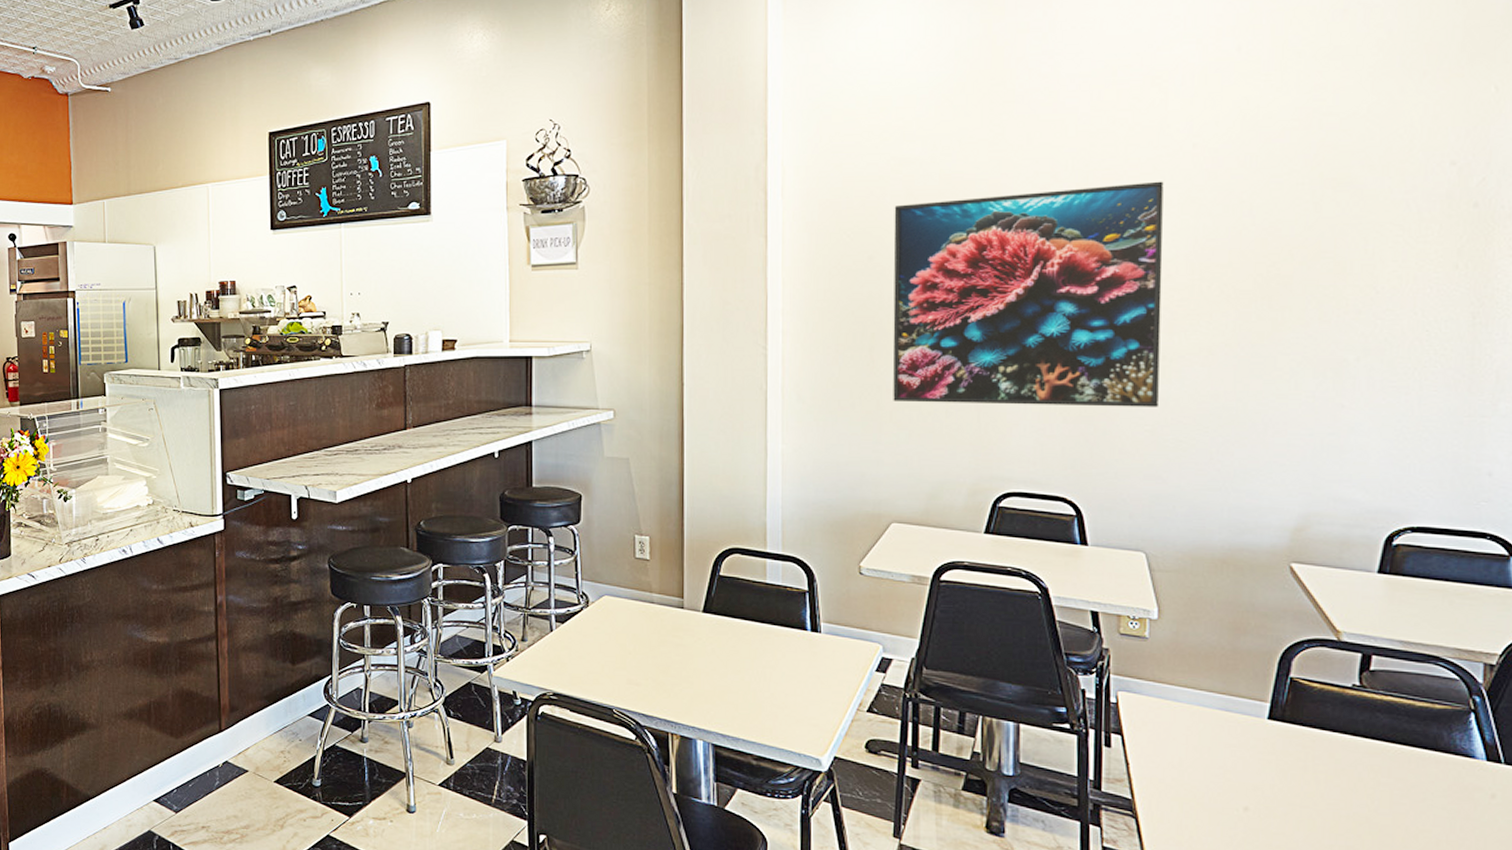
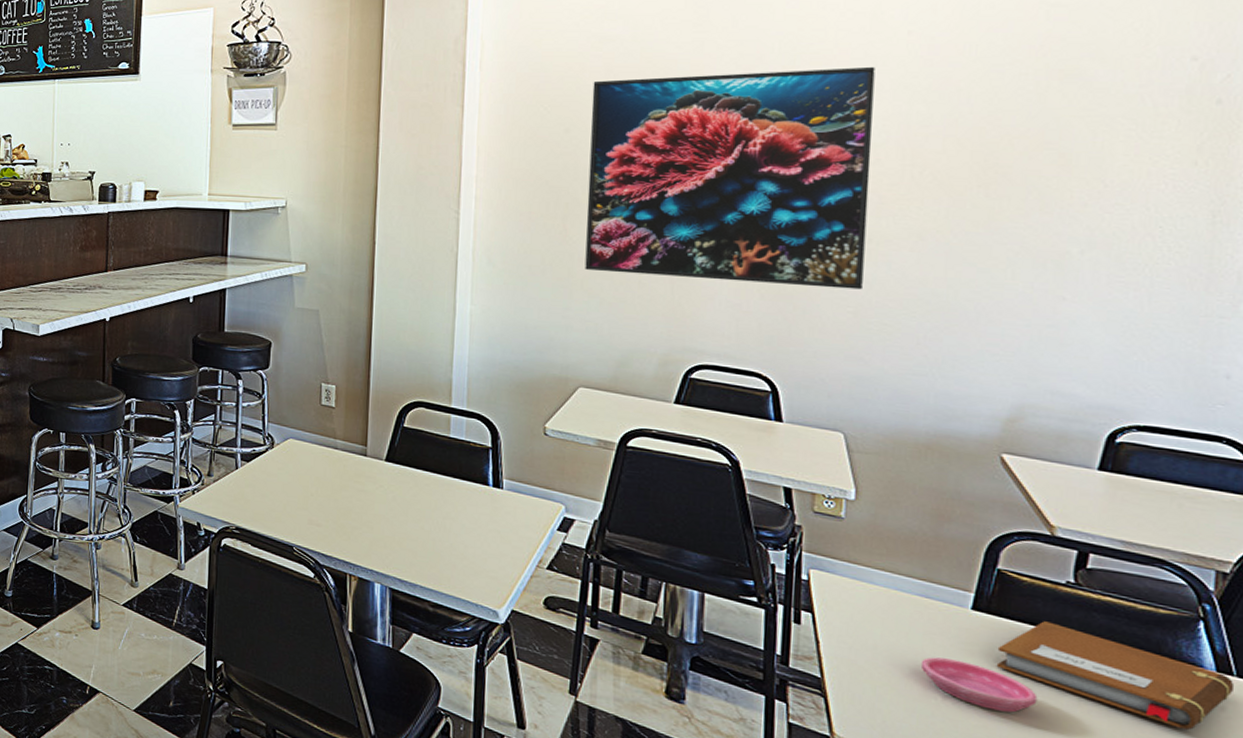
saucer: none [1223,769,1330,817] -> present [920,657,1038,713]
notebook: none [1291,725,1503,819] -> present [996,621,1235,730]

